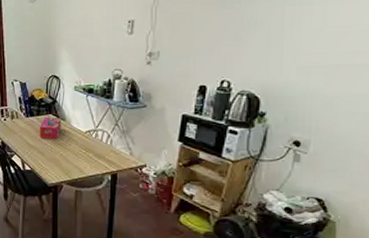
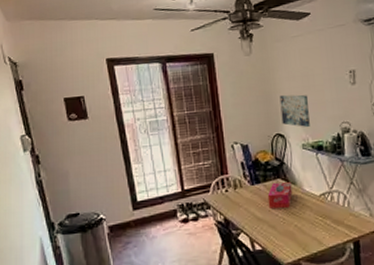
wall art: none [58,41,85,72] -> present [279,94,310,128]

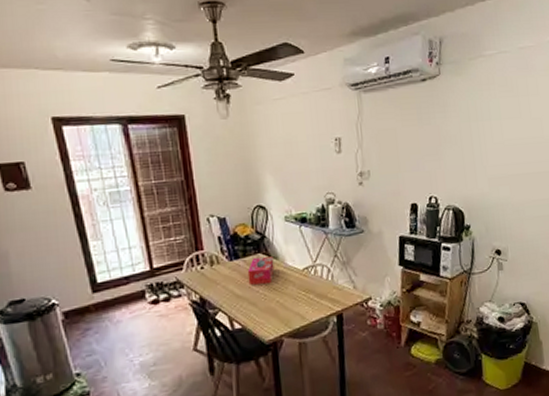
wall art: present [279,94,310,128] -> none [260,163,293,199]

